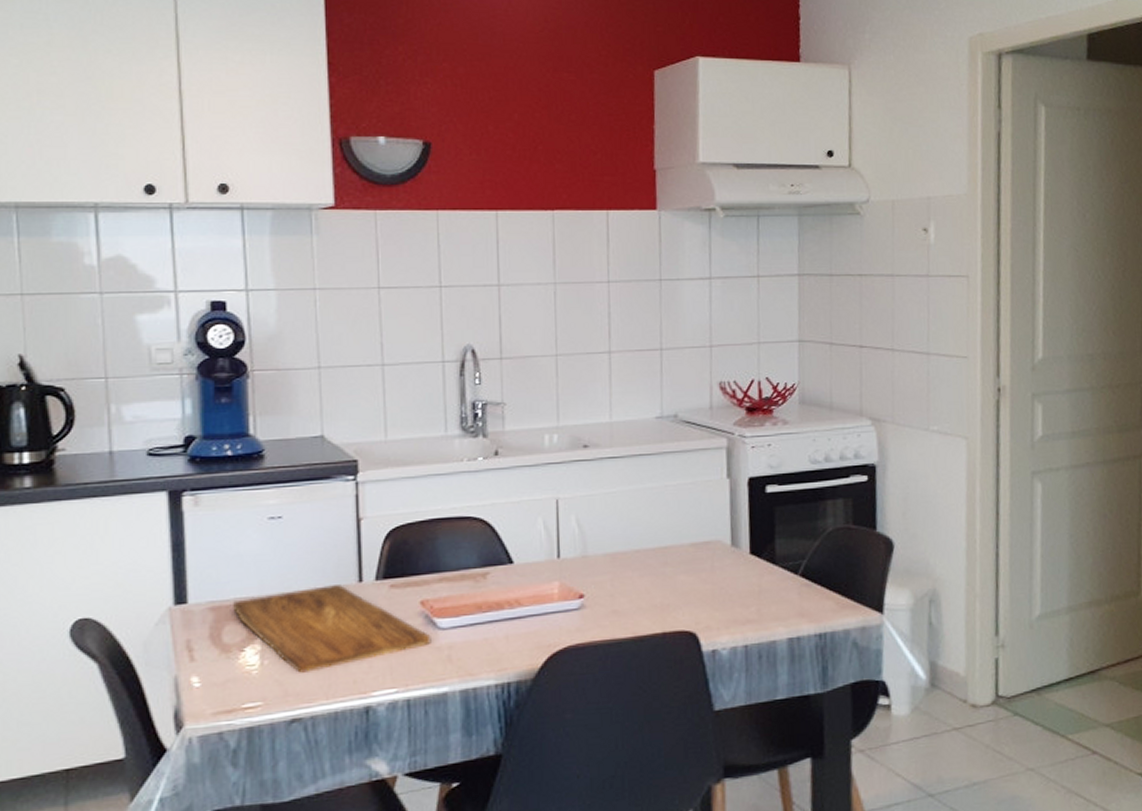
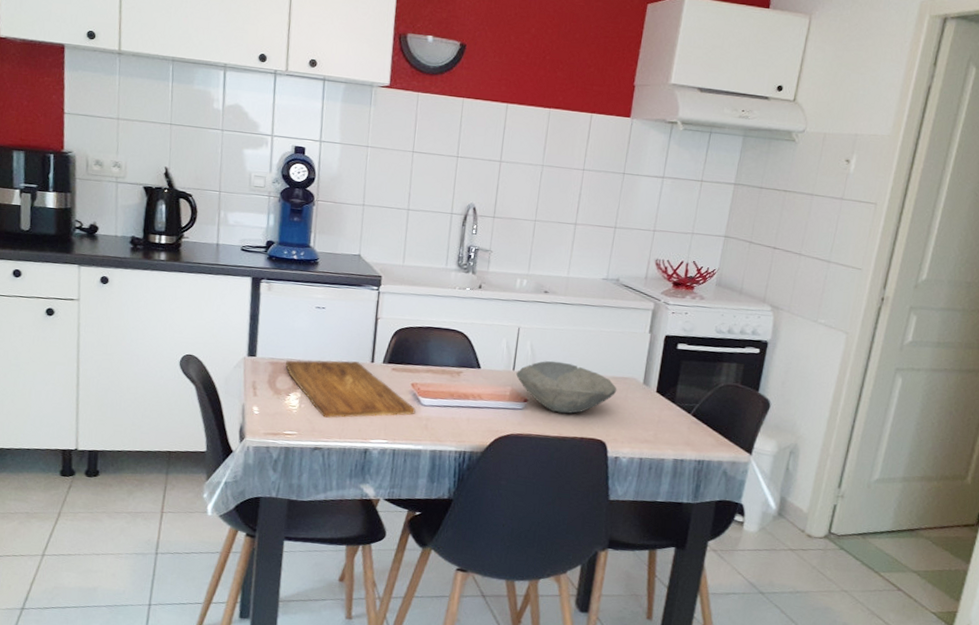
bowl: none [563,535,700,606] -> present [516,360,617,414]

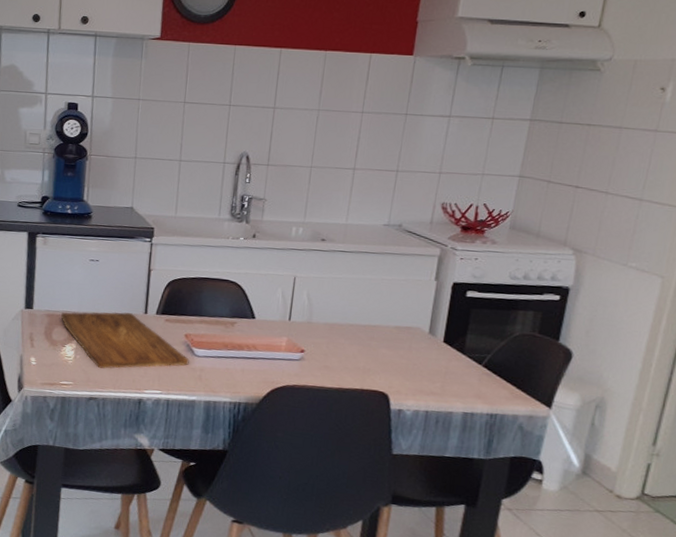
bowl: present [516,360,617,414] -> none [292,310,400,365]

